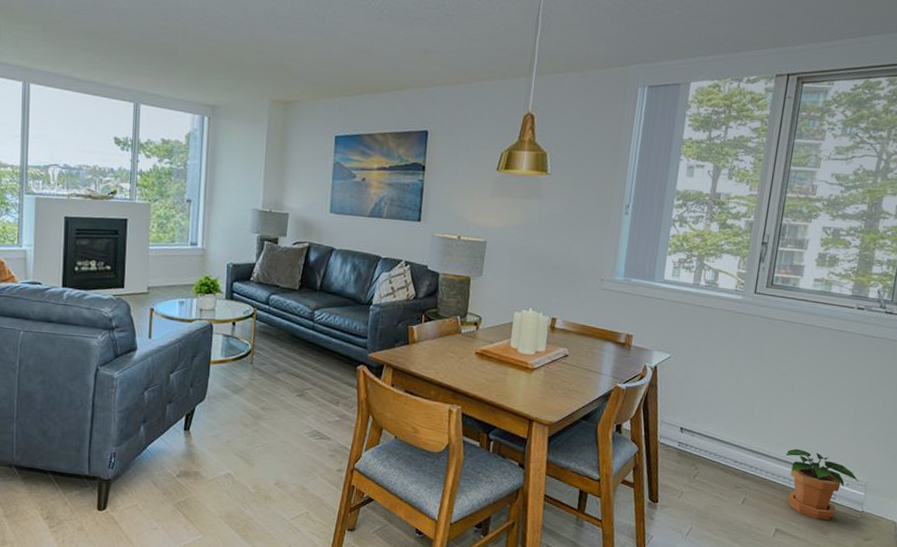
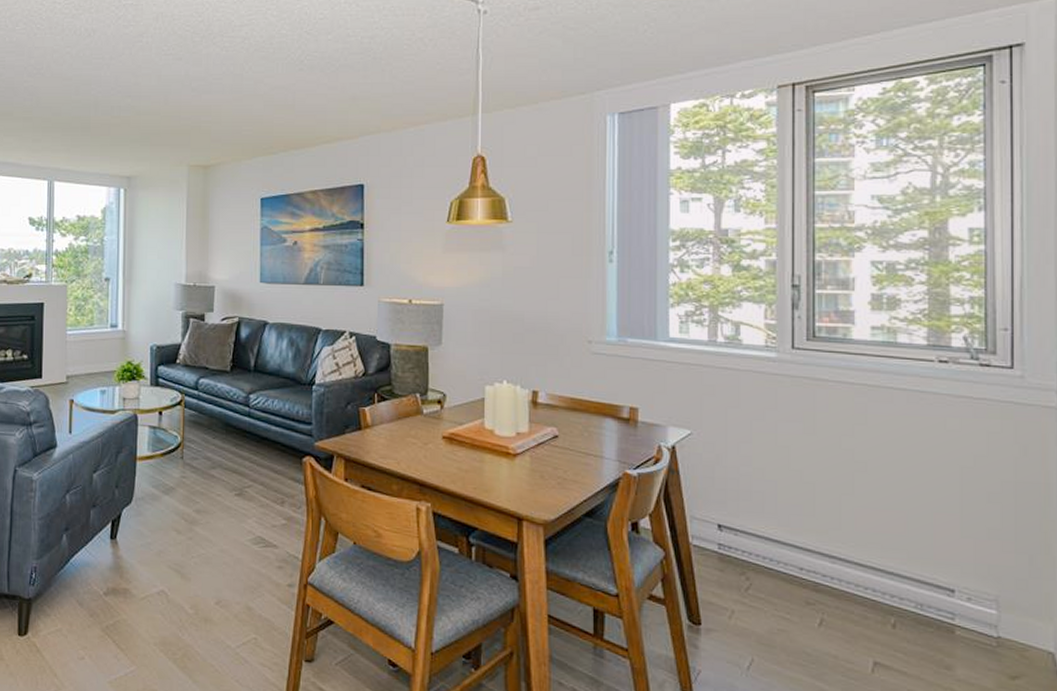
potted plant: present [785,448,859,520] -> none [871,550,986,649]

